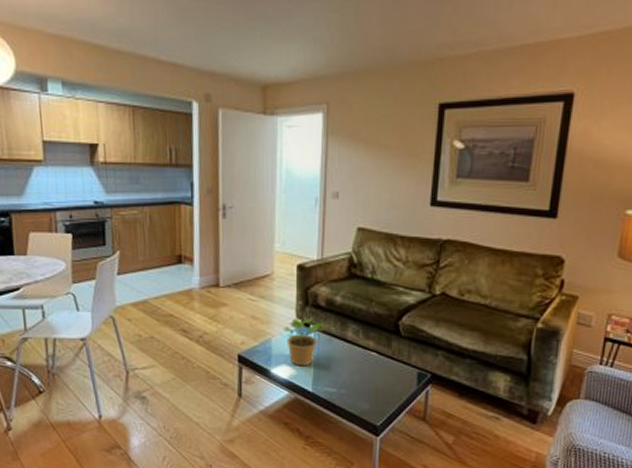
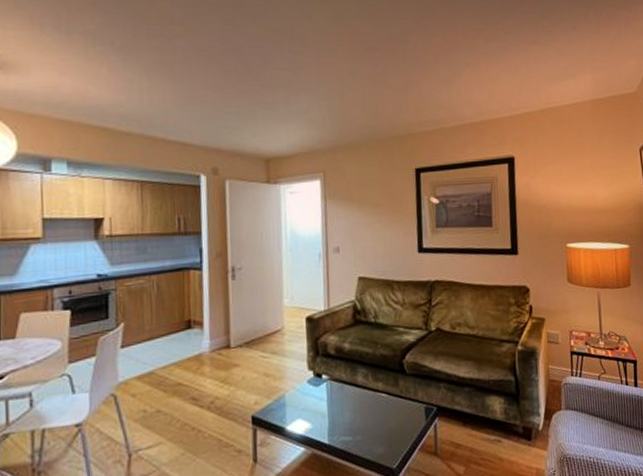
potted plant: present [283,318,324,367] -> none [296,368,335,419]

